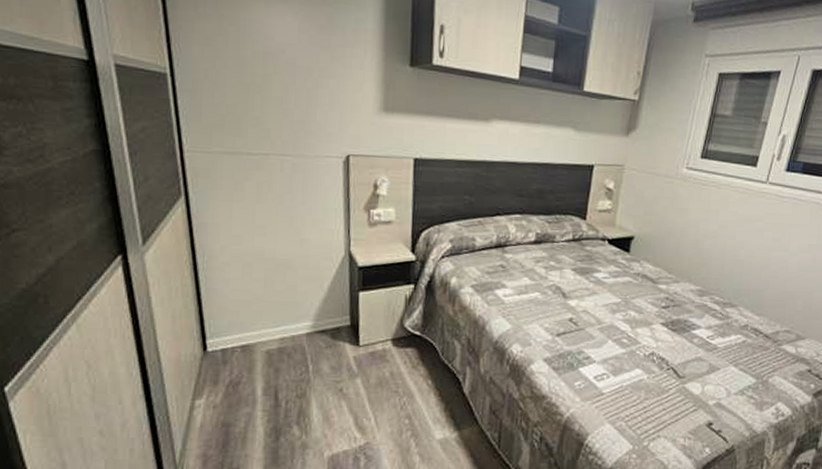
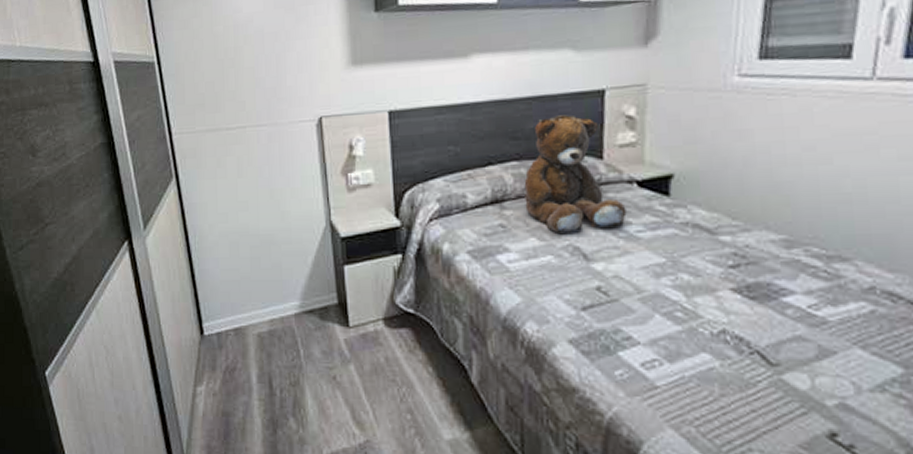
teddy bear: none [522,181,598,277] -> present [524,115,627,235]

